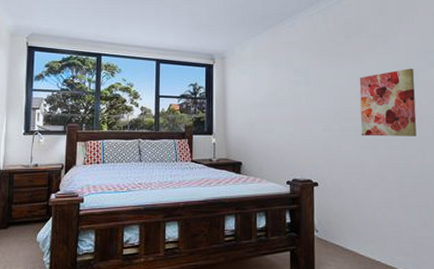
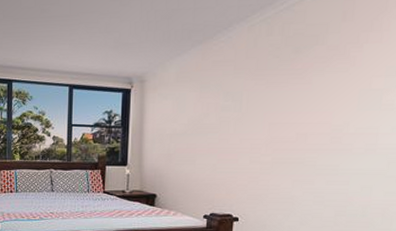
wall art: present [359,68,417,136] -> none [296,88,377,170]

